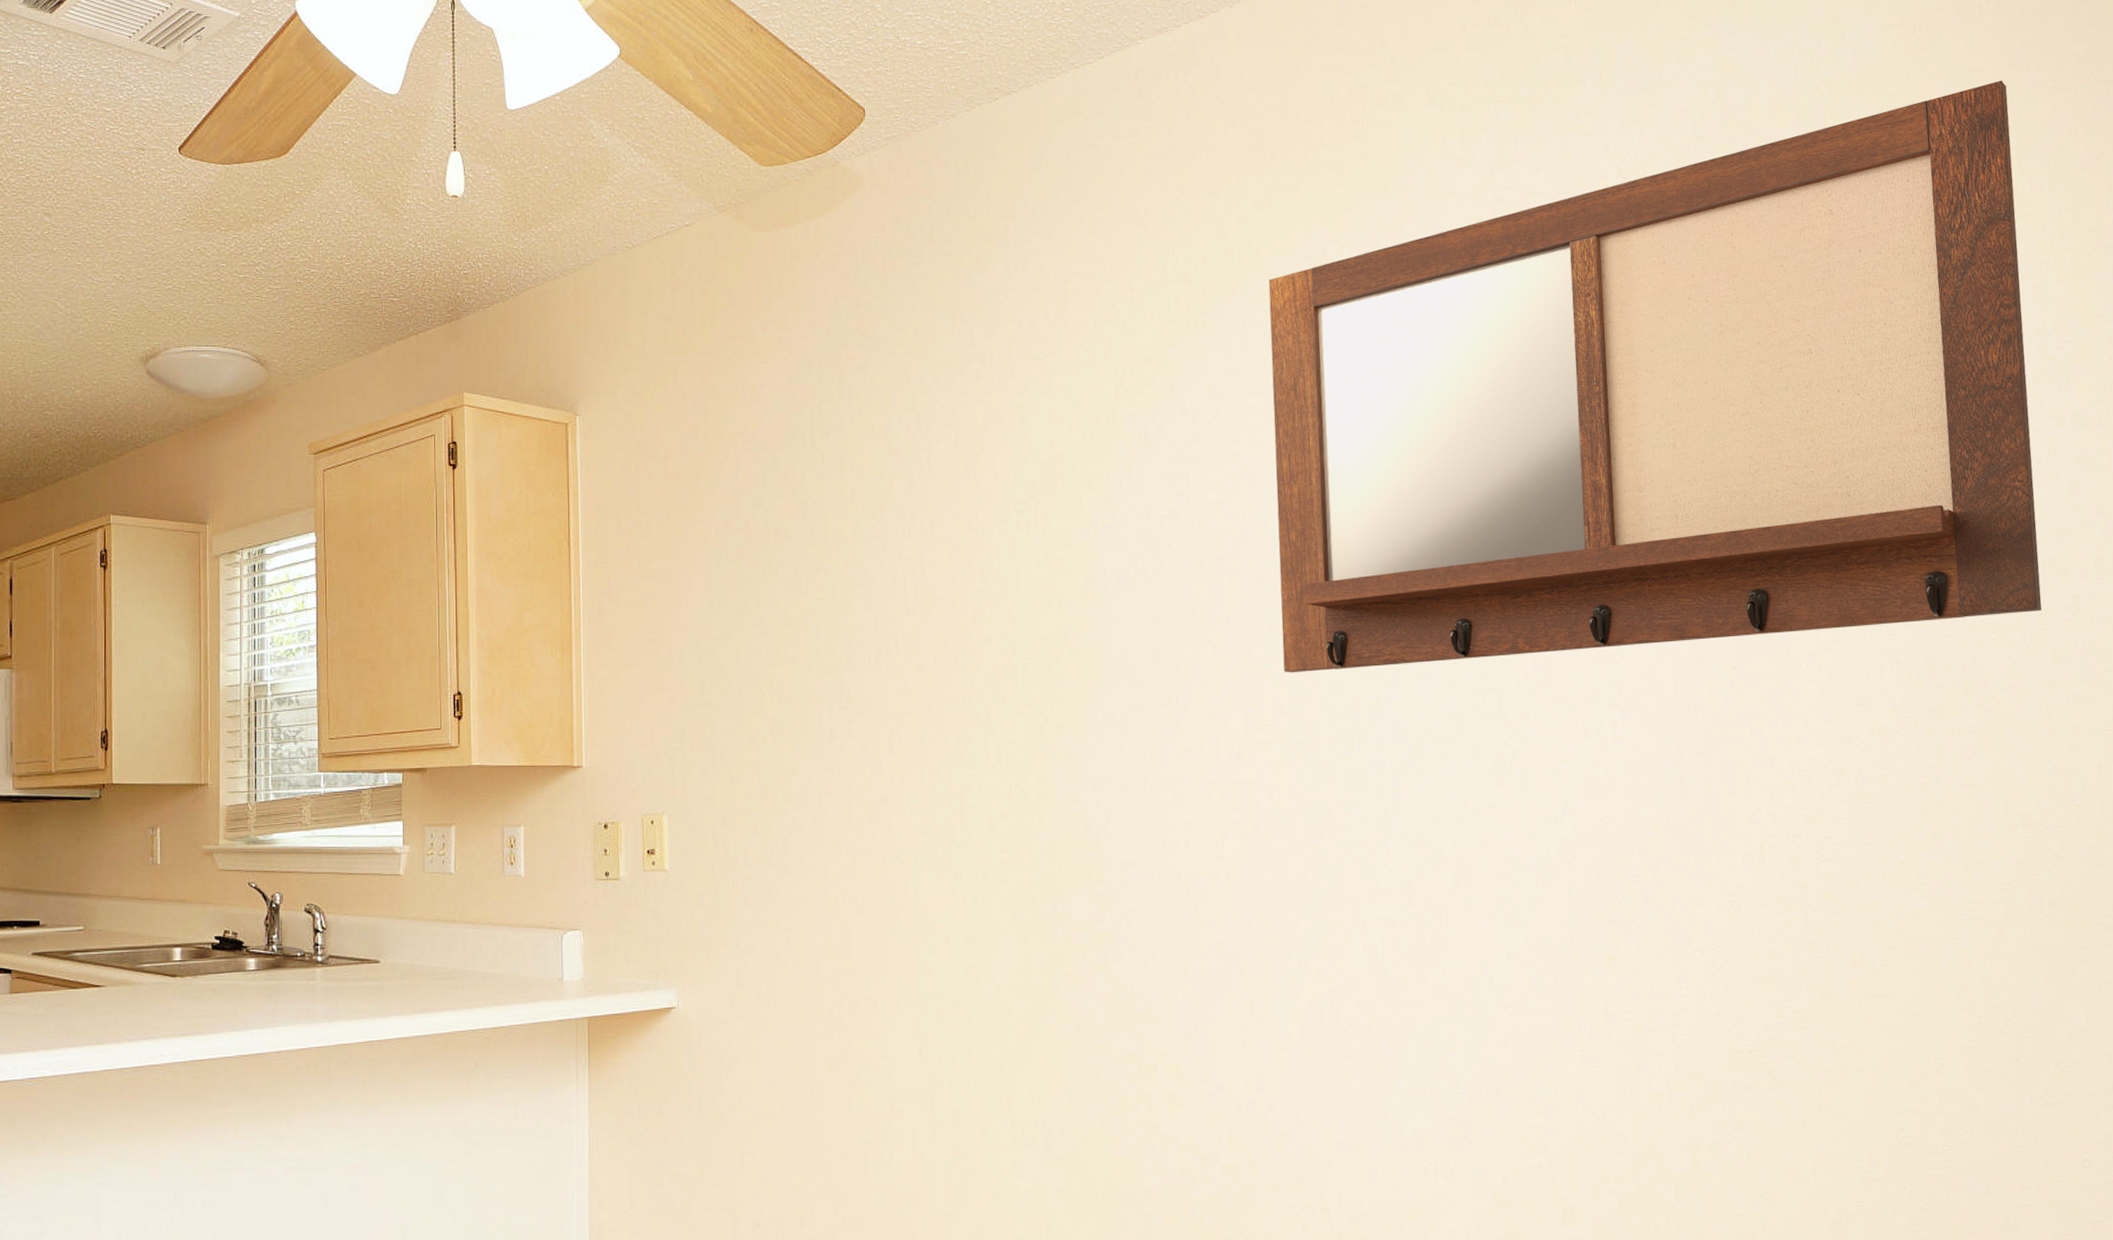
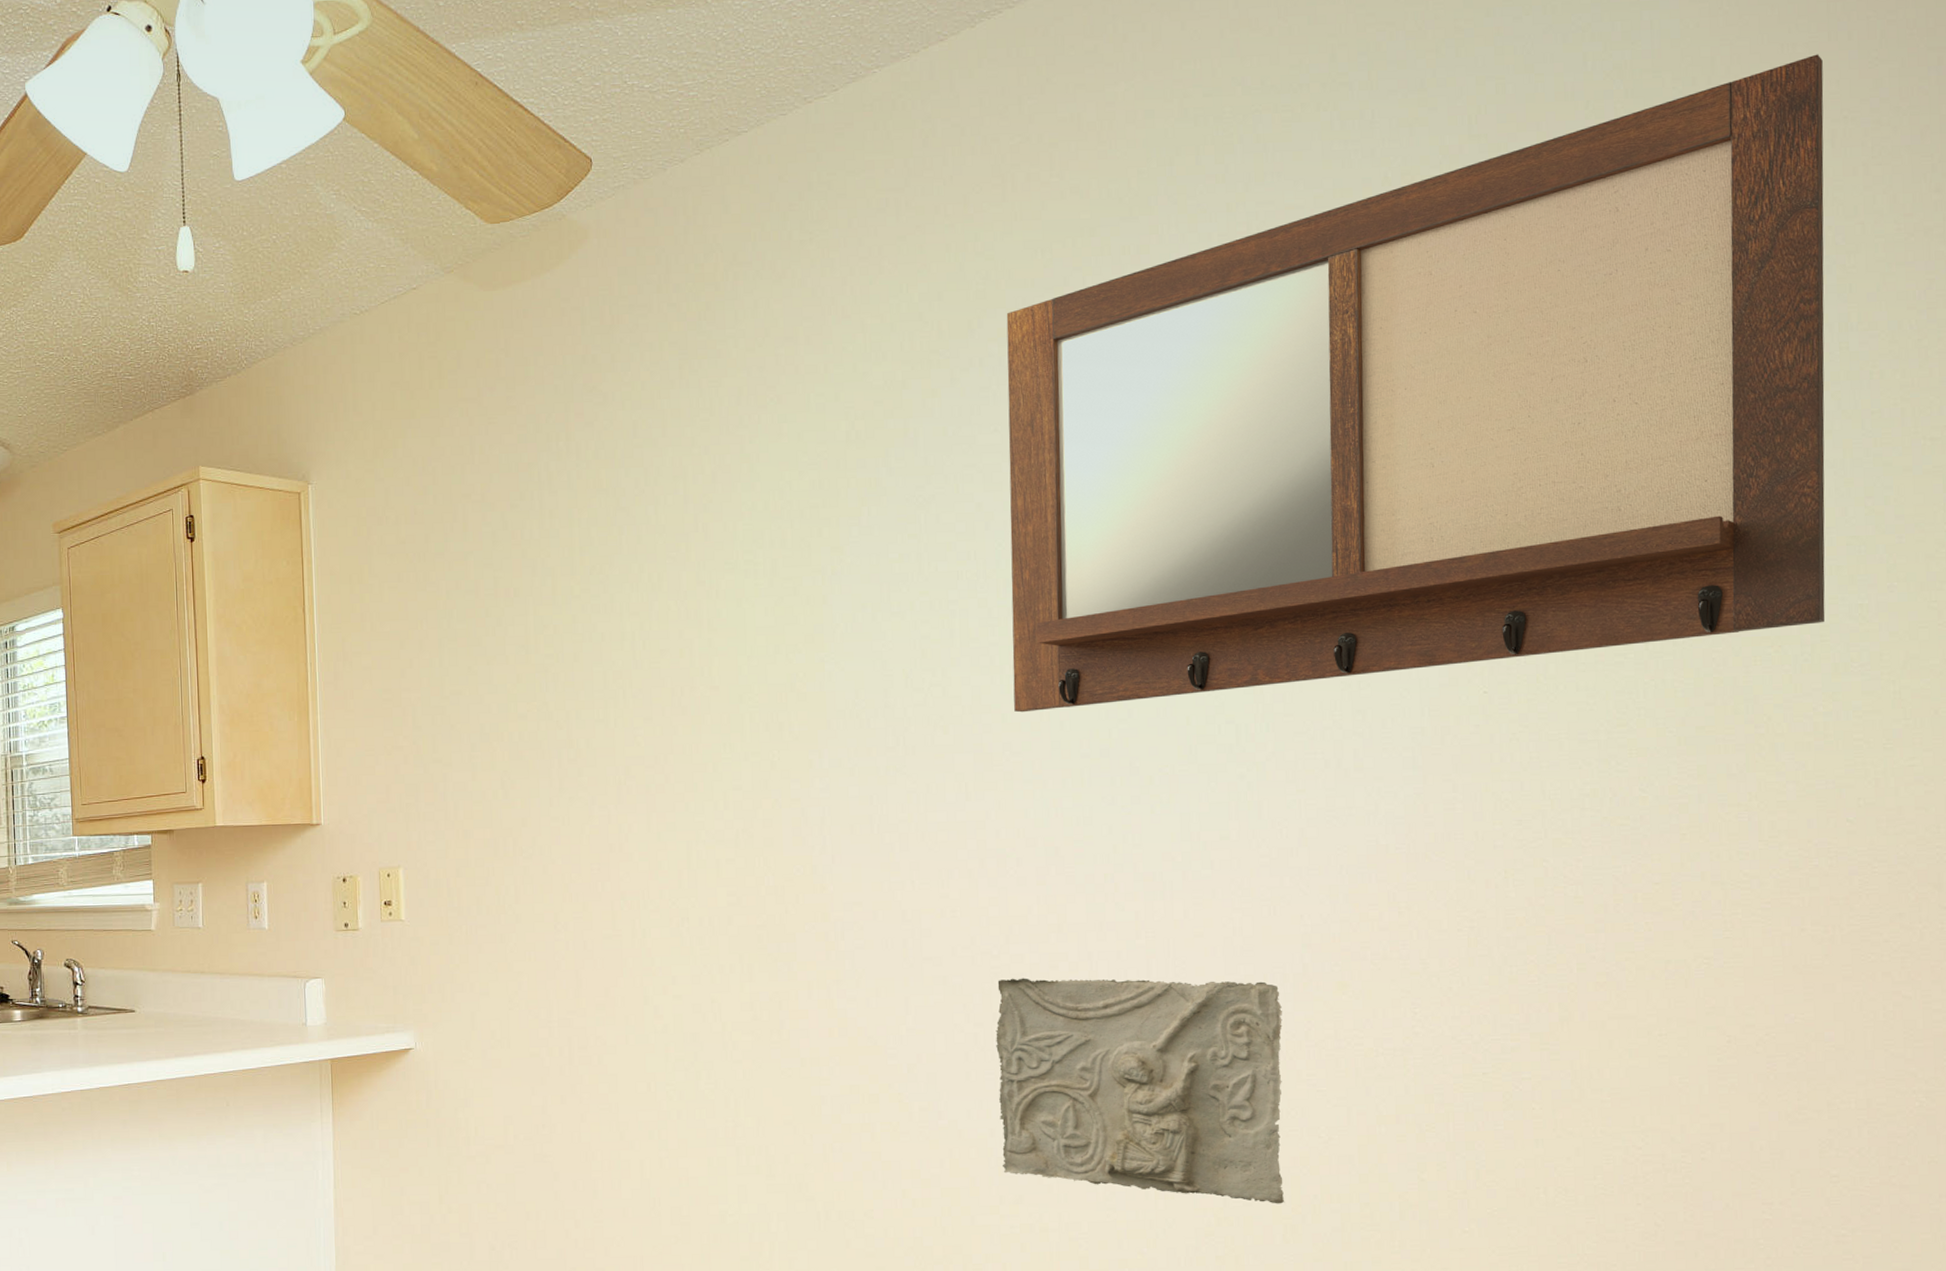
relief sculpture: none [1272,944,1563,1185] -> present [995,978,1285,1204]

